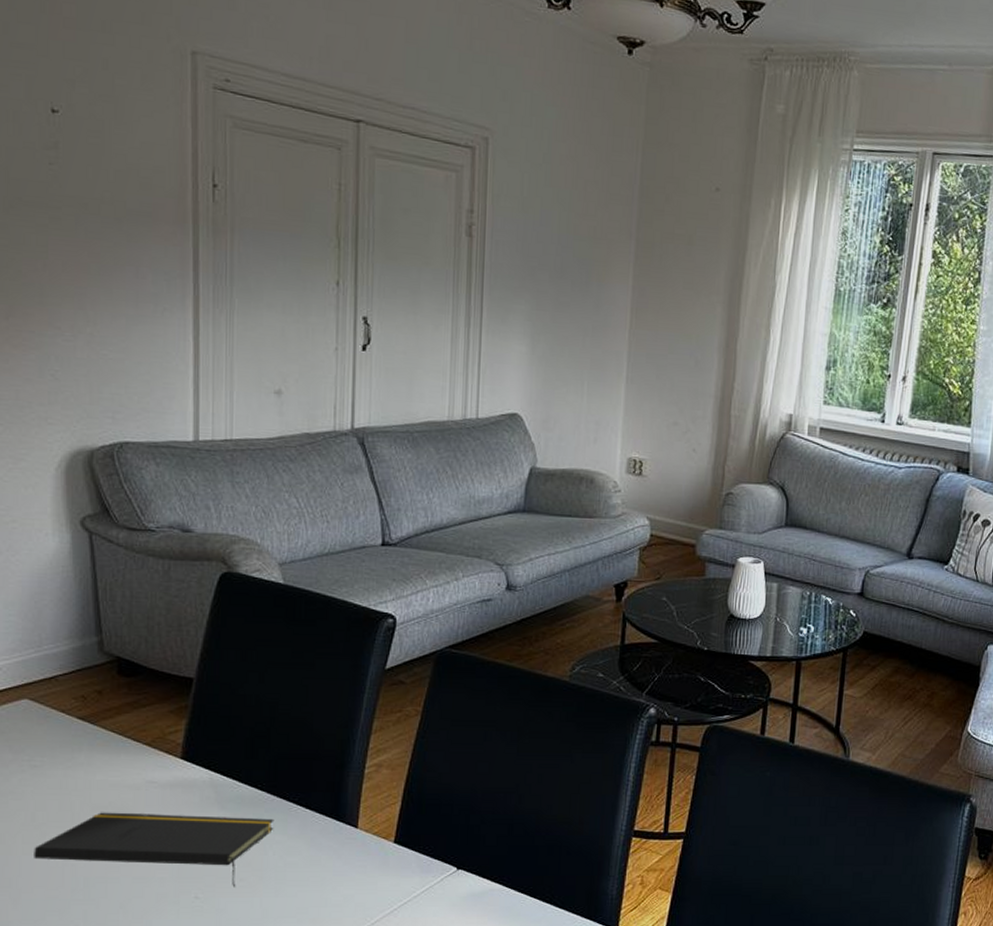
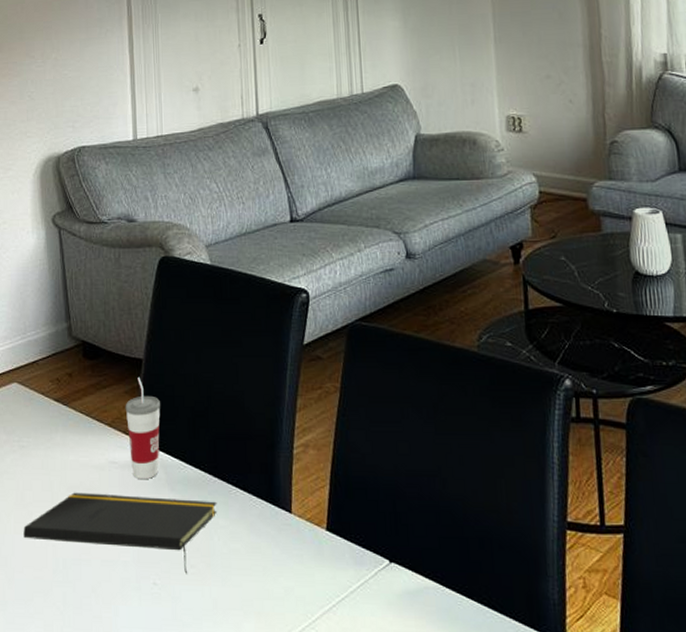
cup: none [169,696,213,799] -> present [125,376,160,480]

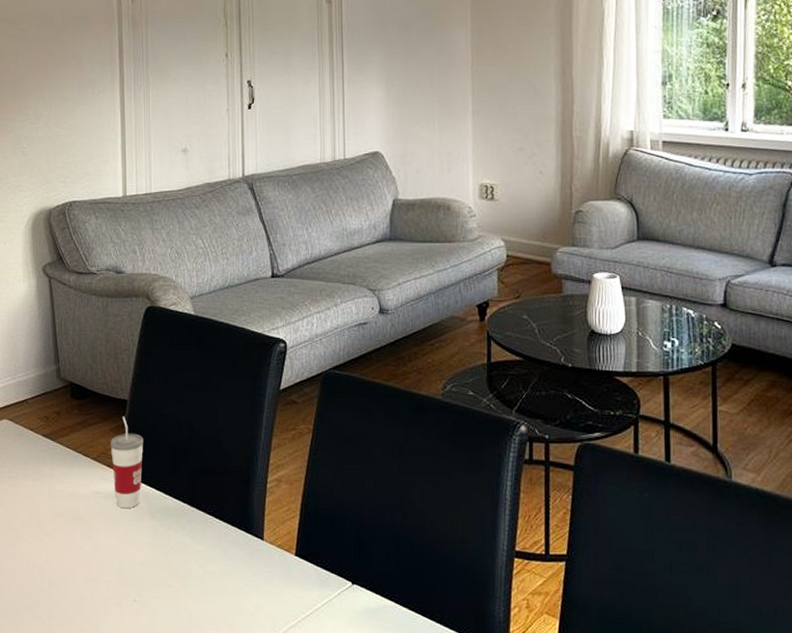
notepad: present [23,492,217,574] -> none [12,519,195,593]

